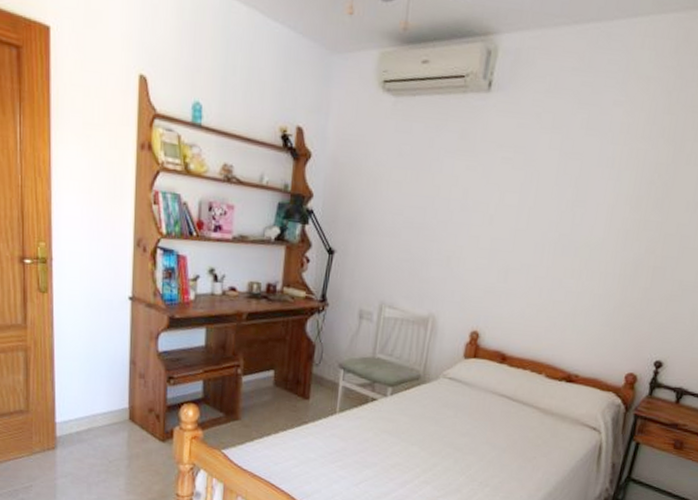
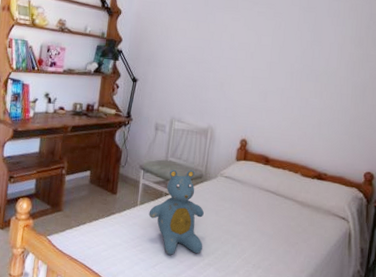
teddy bear: none [350,368,421,472] -> present [148,169,204,255]

